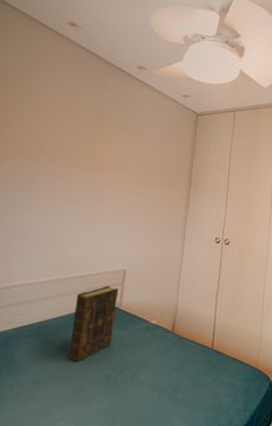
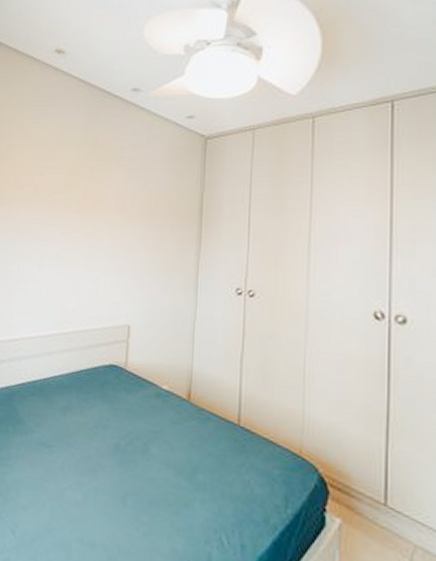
book: present [68,285,119,361] -> none [73,342,124,426]

